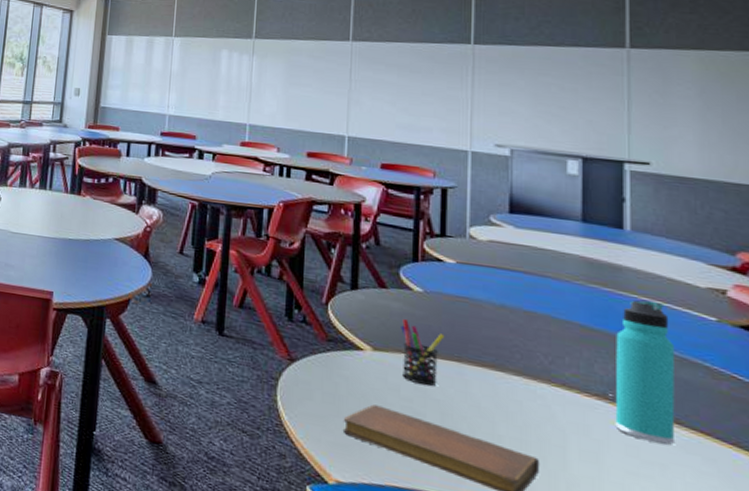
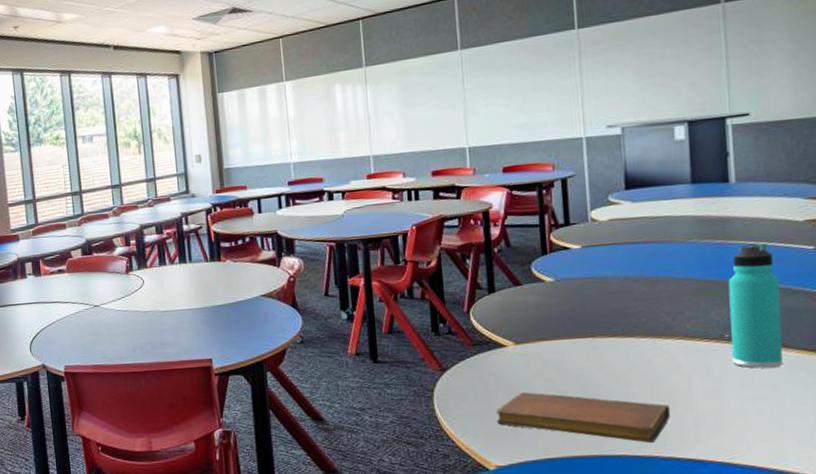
pen holder: present [401,319,445,387] -> none [538,310,578,366]

